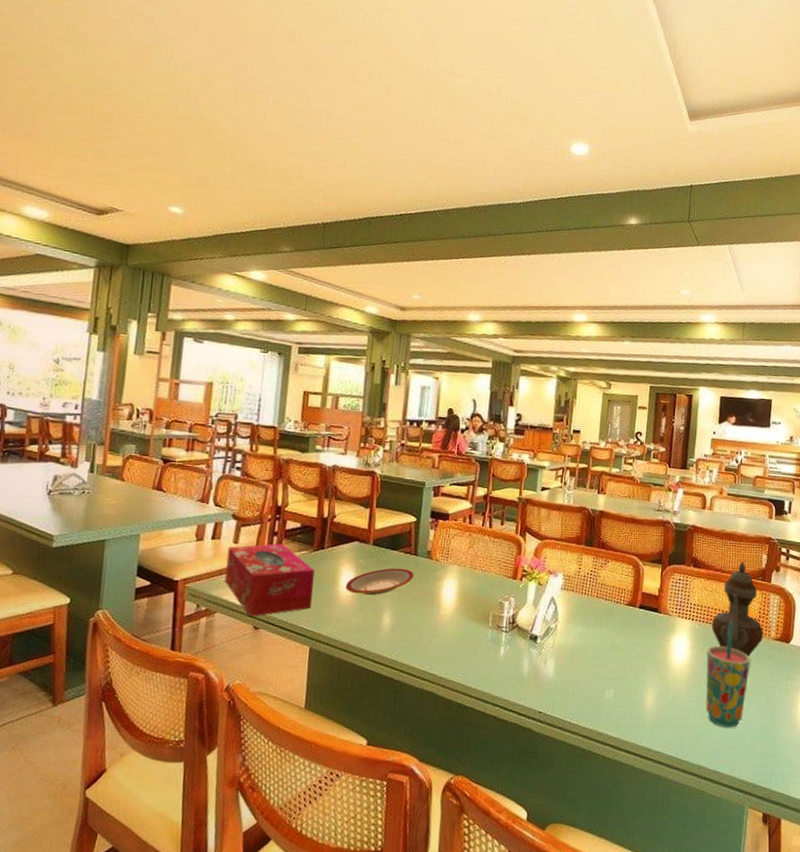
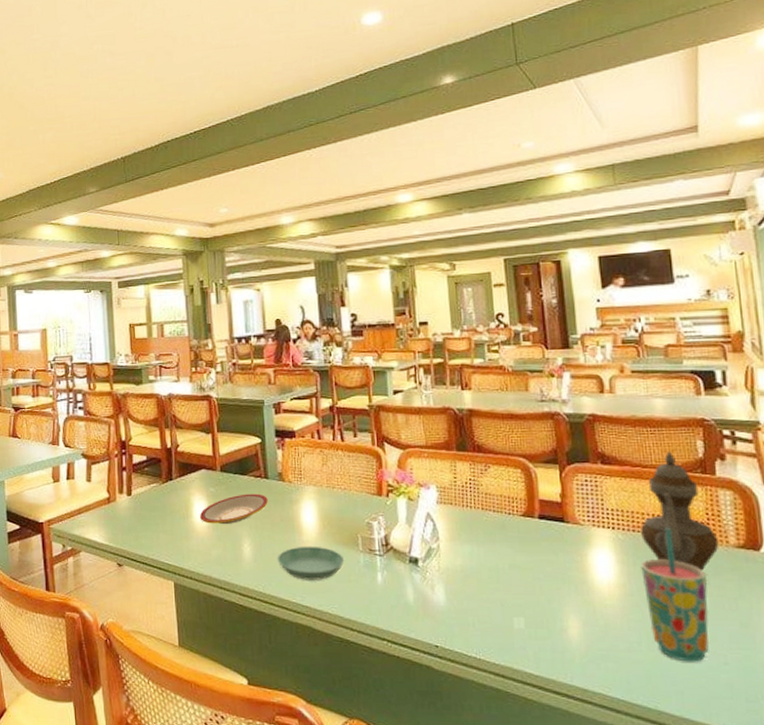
tissue box: present [224,543,315,617] -> none [82,479,169,553]
saucer: none [413,619,475,651] -> present [277,546,345,580]

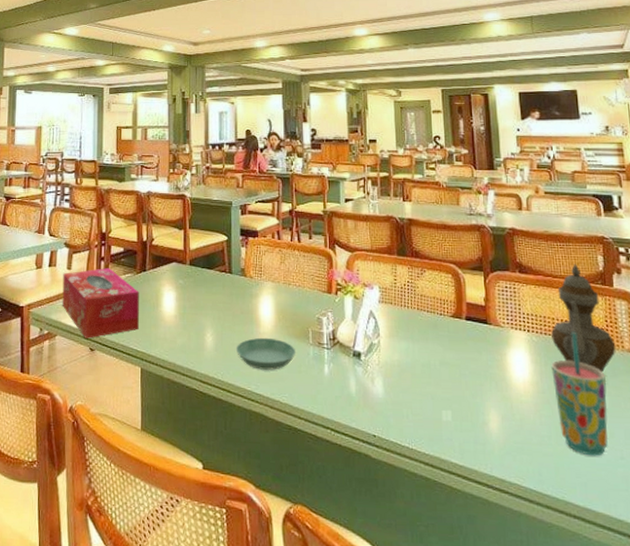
tissue box: none [82,479,169,553] -> present [62,268,139,339]
plate: present [200,493,268,524] -> none [169,287,230,314]

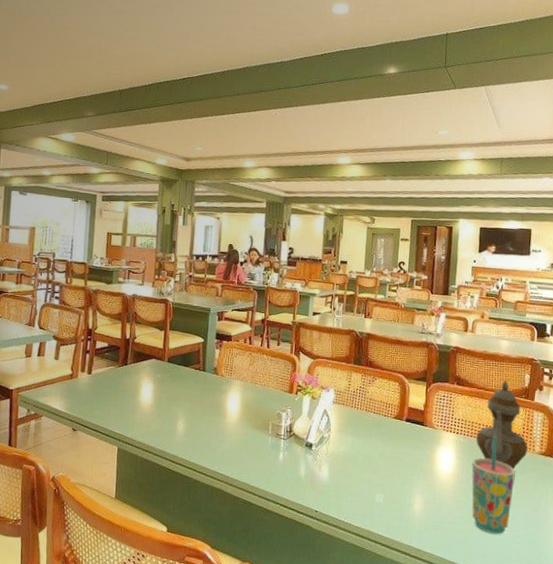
tissue box: present [62,268,139,339] -> none [48,360,120,420]
saucer: present [235,337,296,370] -> none [203,427,257,455]

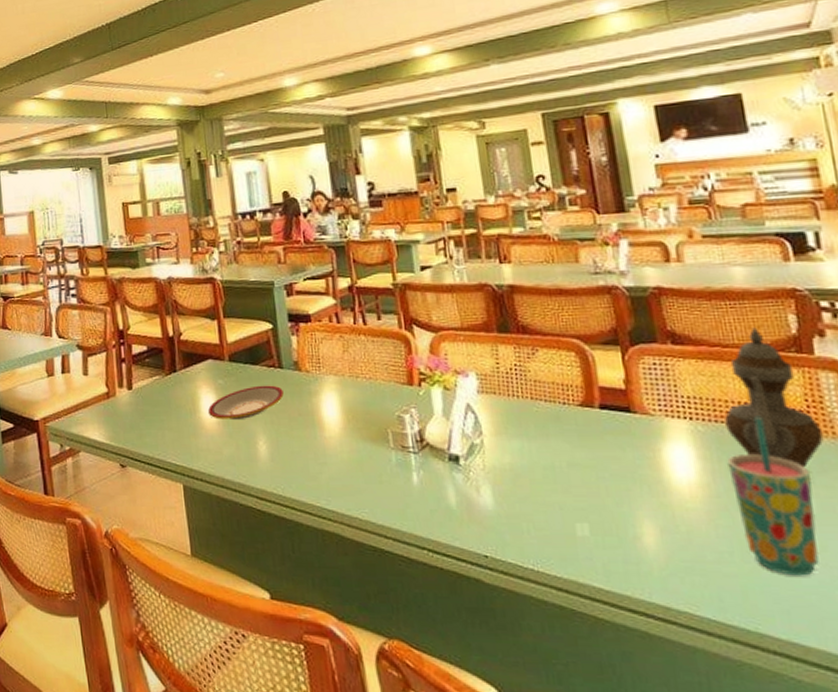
plate: none [146,381,203,405] -> present [208,385,284,419]

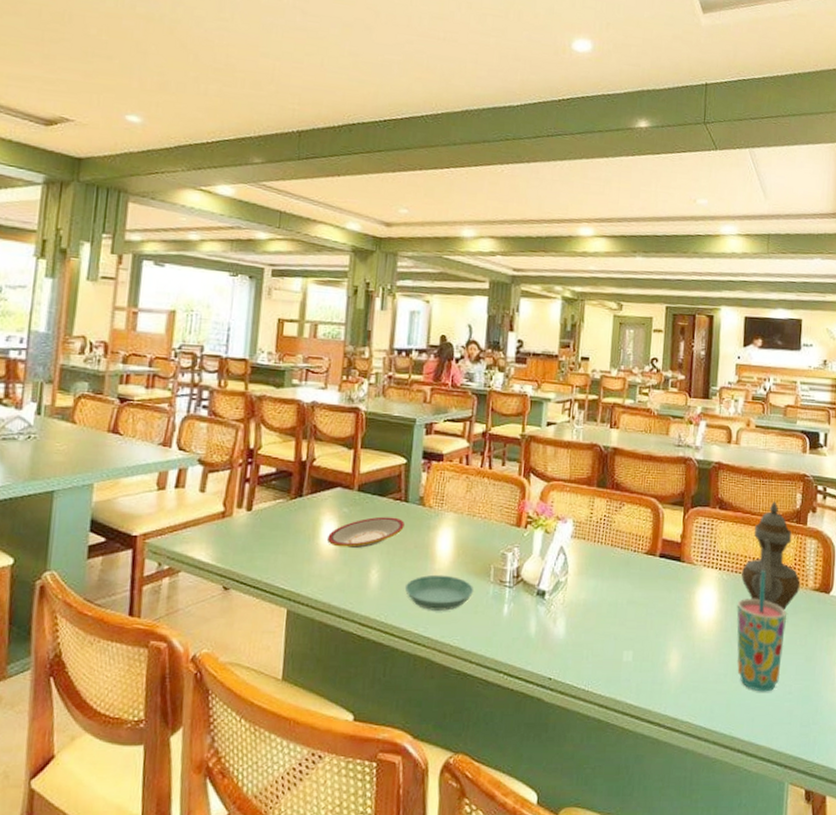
saucer: none [296,443,374,481] -> present [404,574,474,611]

